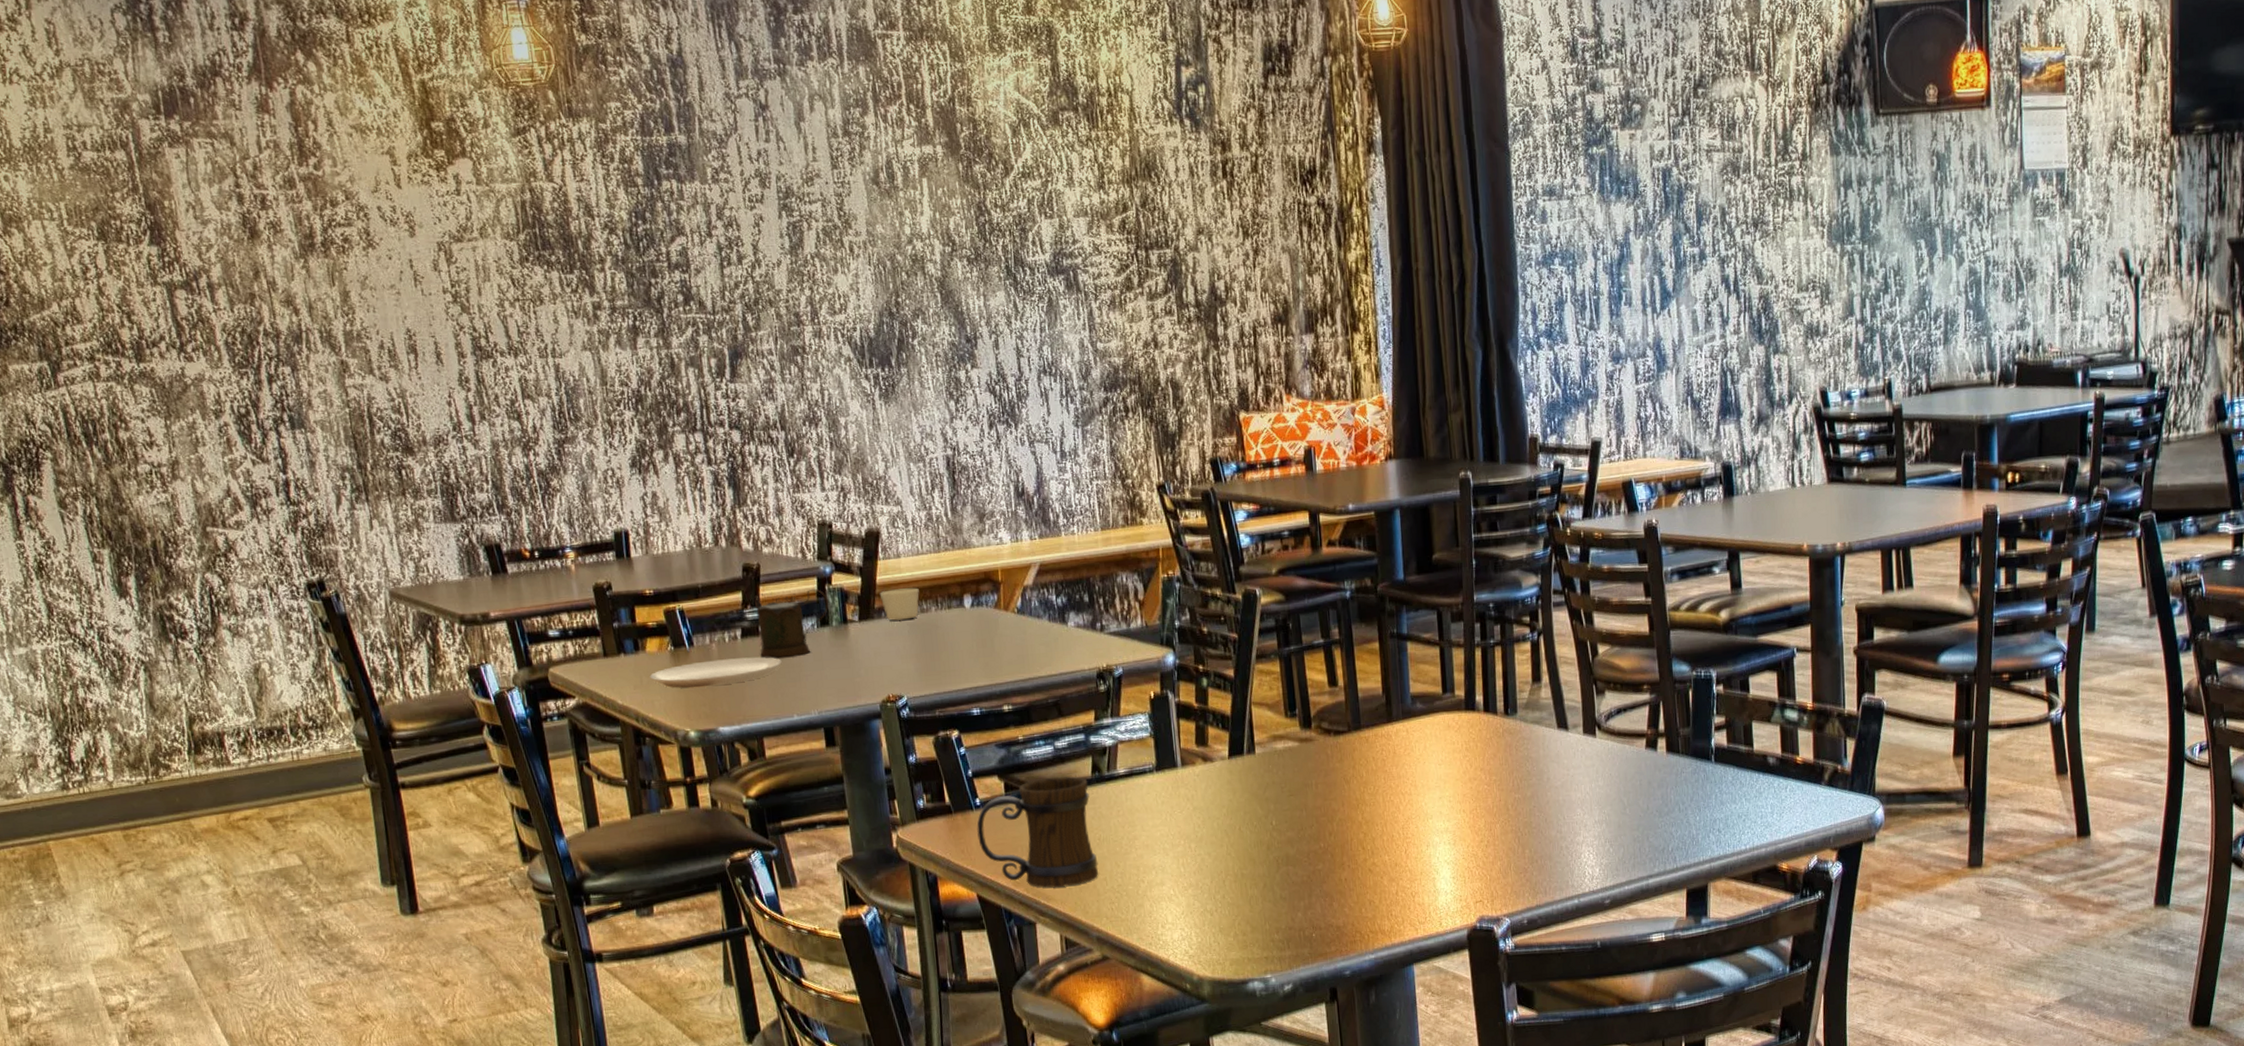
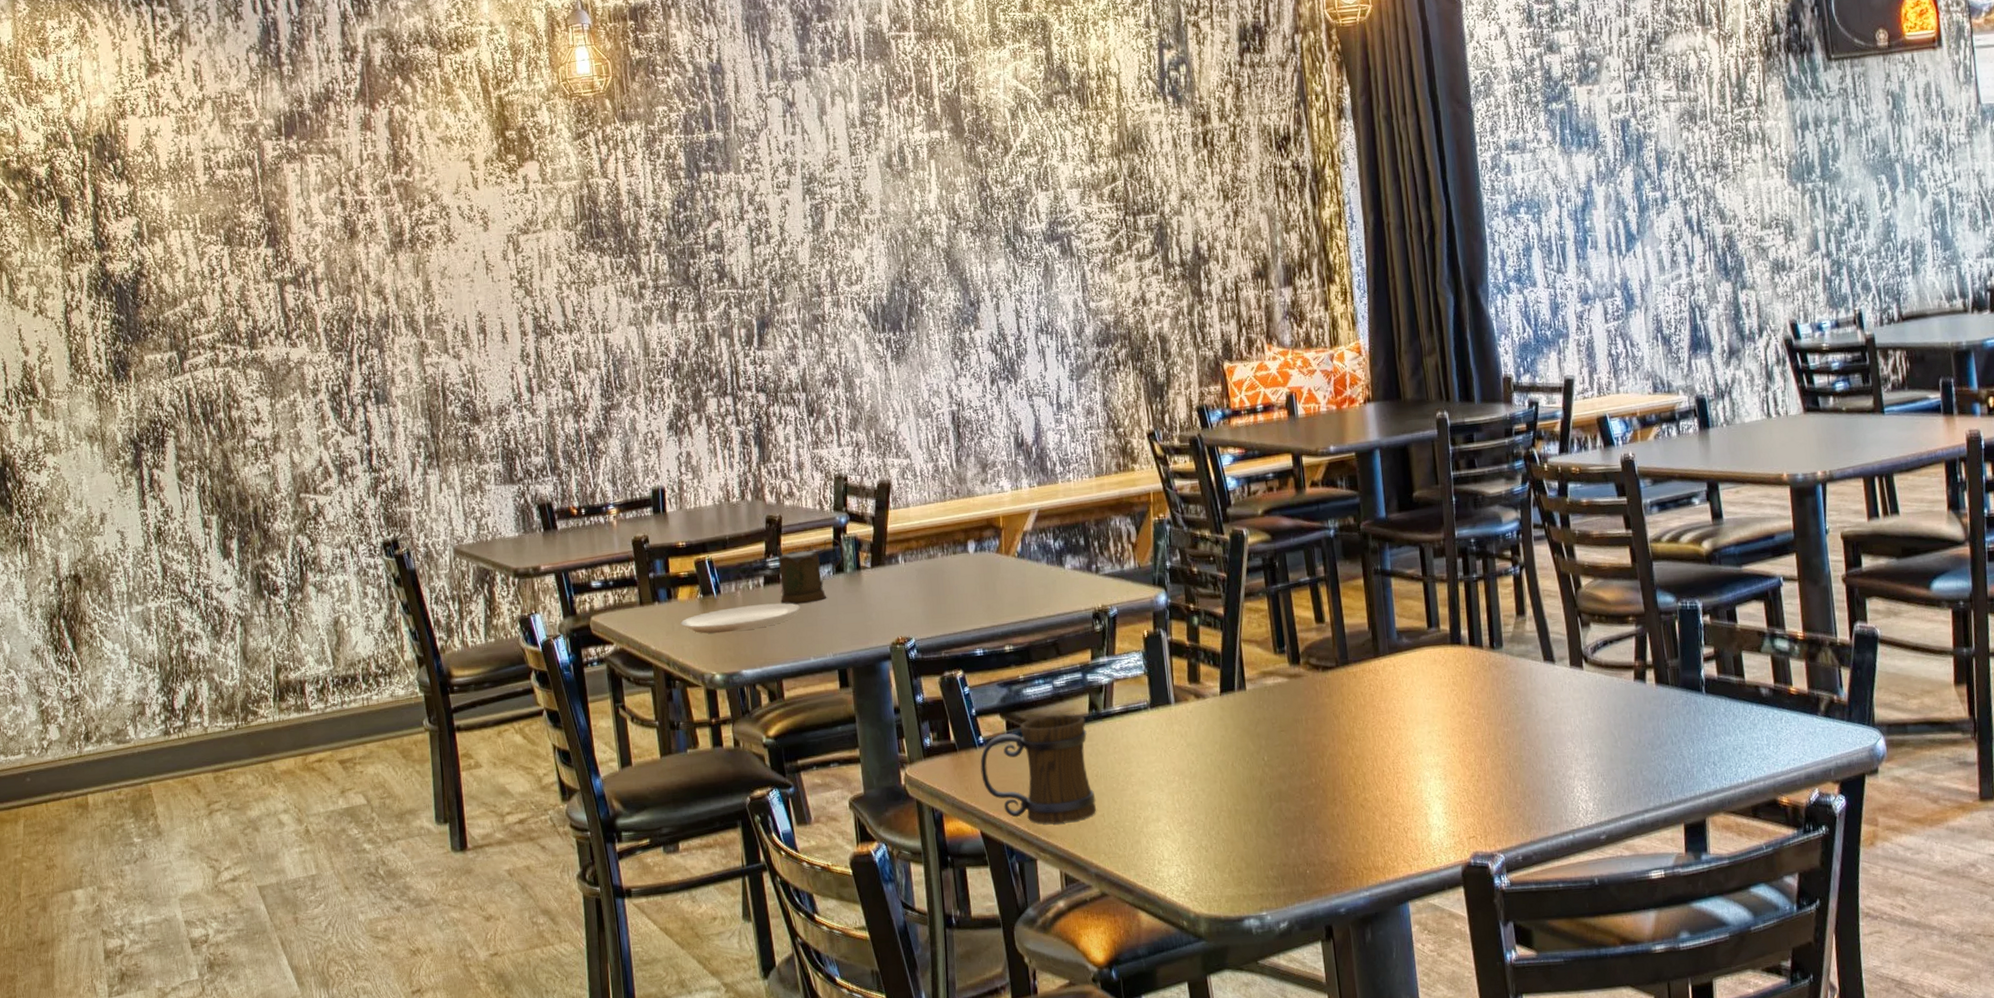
candle: present [879,588,920,621] -> none [890,535,927,567]

